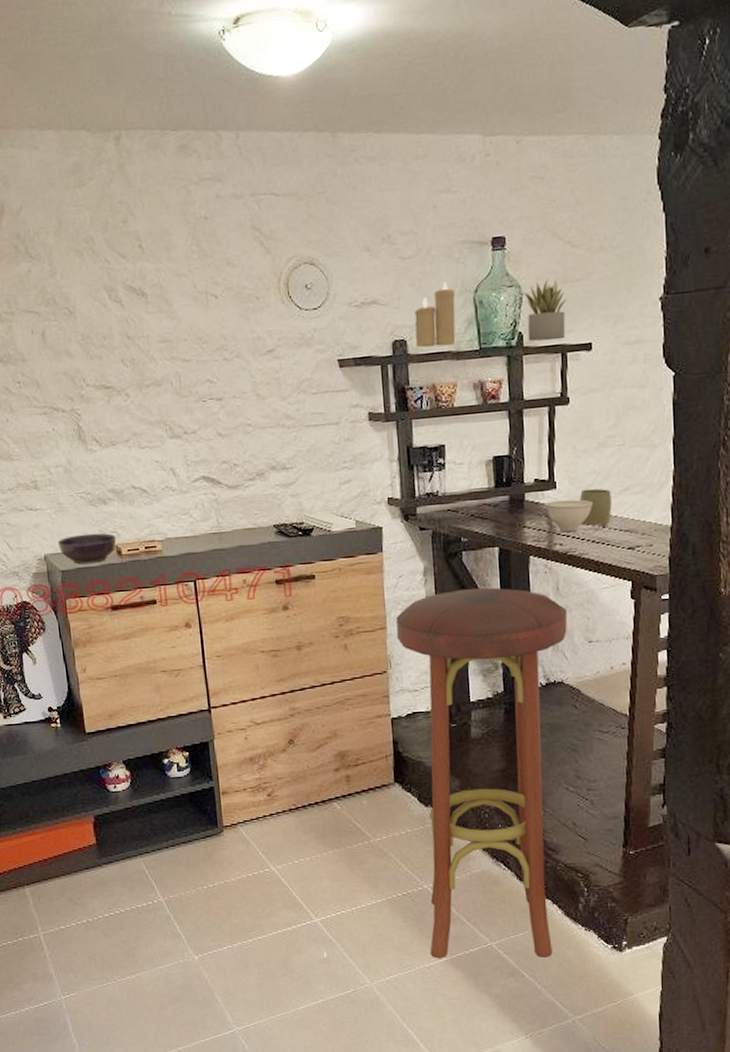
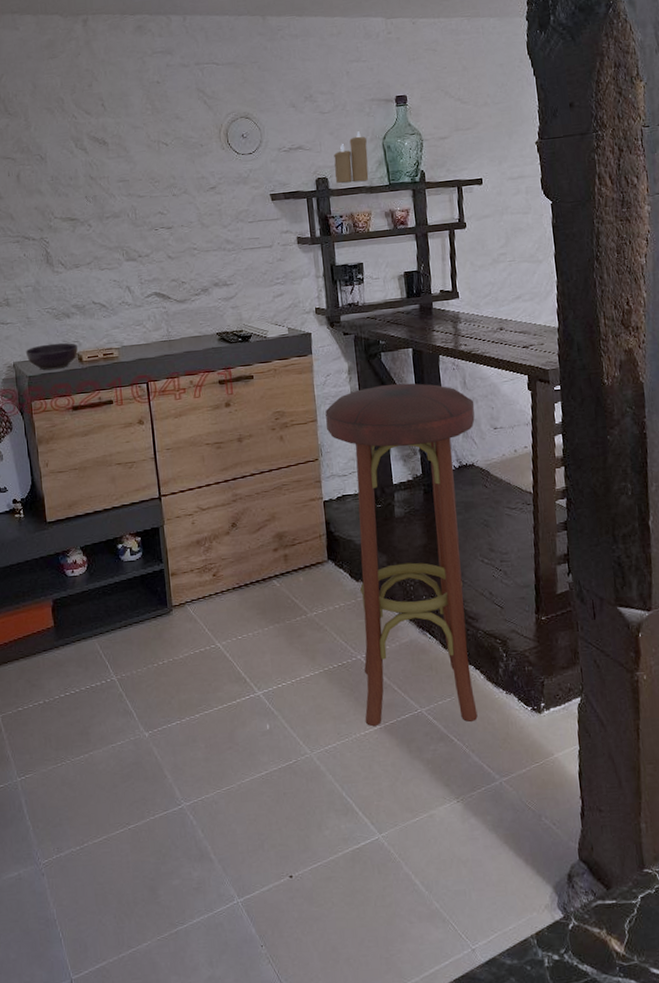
succulent plant: present [525,279,567,341] -> none [425,128,460,178]
bowl: present [546,499,594,532] -> none [451,306,492,334]
mug: present [579,488,612,525] -> none [479,297,507,328]

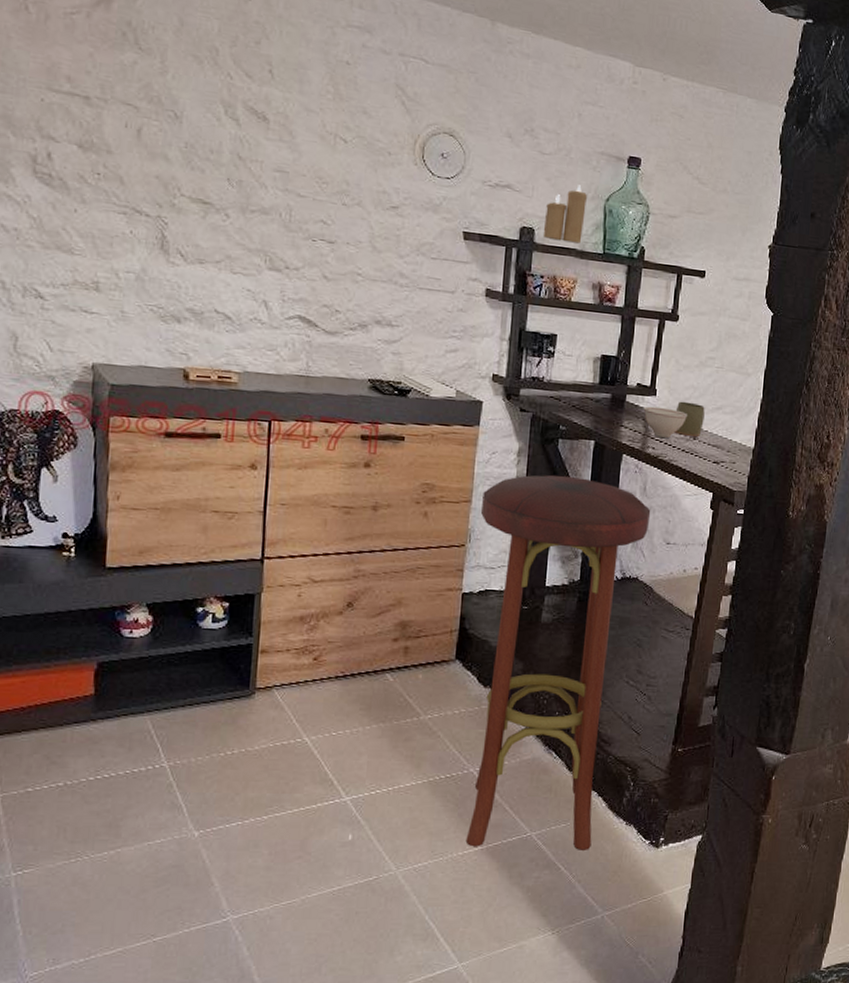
bowl: present [25,342,79,371] -> none [111,349,186,383]
bowl: none [451,306,492,334] -> present [644,406,688,438]
mug: none [479,297,507,328] -> present [675,401,705,437]

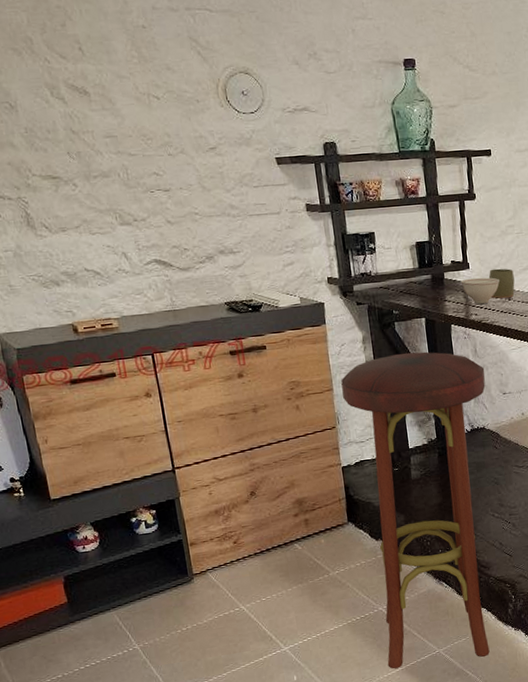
candle: present [542,185,587,244] -> none [341,95,379,149]

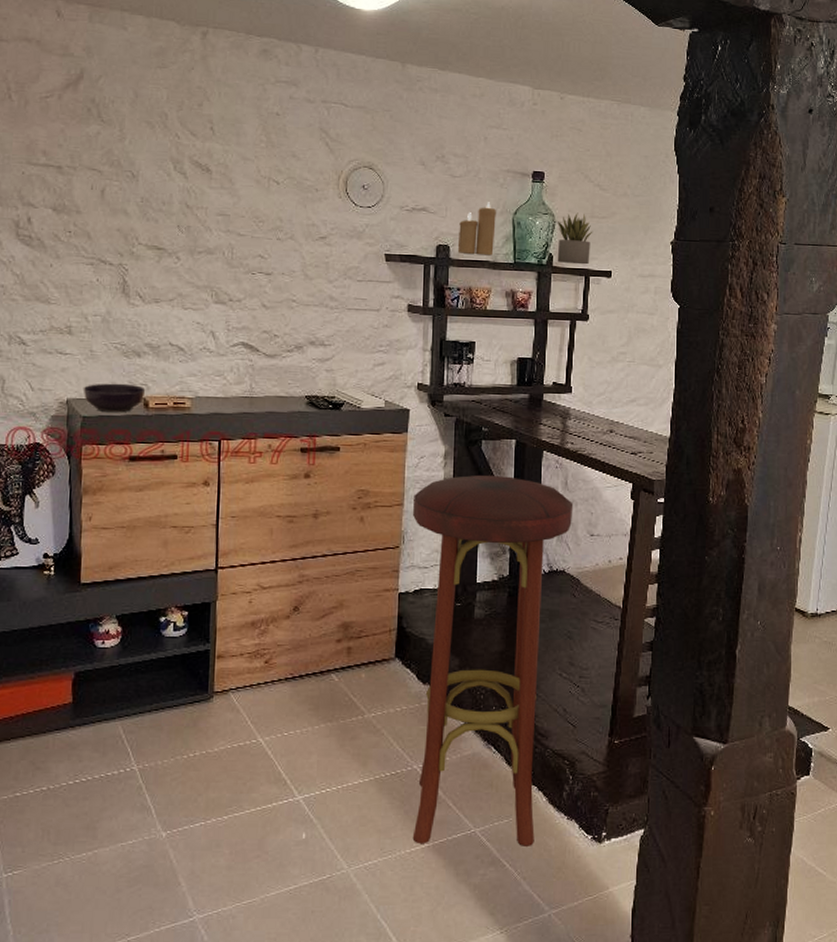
bowl: none [10,312,72,343] -> present [83,383,146,413]
candle: none [341,95,379,149] -> present [457,202,496,256]
succulent plant: none [434,96,469,147] -> present [557,212,593,265]
bowl: present [462,277,501,304] -> none [561,403,604,432]
mug: present [488,268,515,299] -> none [591,396,620,429]

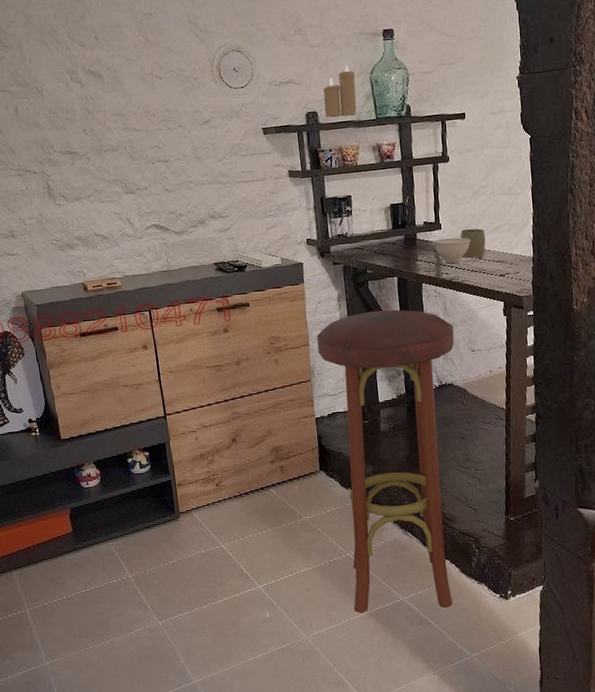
bowl: present [83,383,146,413] -> none [32,273,83,299]
succulent plant: present [557,212,593,265] -> none [411,62,444,112]
bowl: none [561,403,604,432] -> present [433,237,472,263]
mug: none [591,396,620,429] -> present [460,228,486,258]

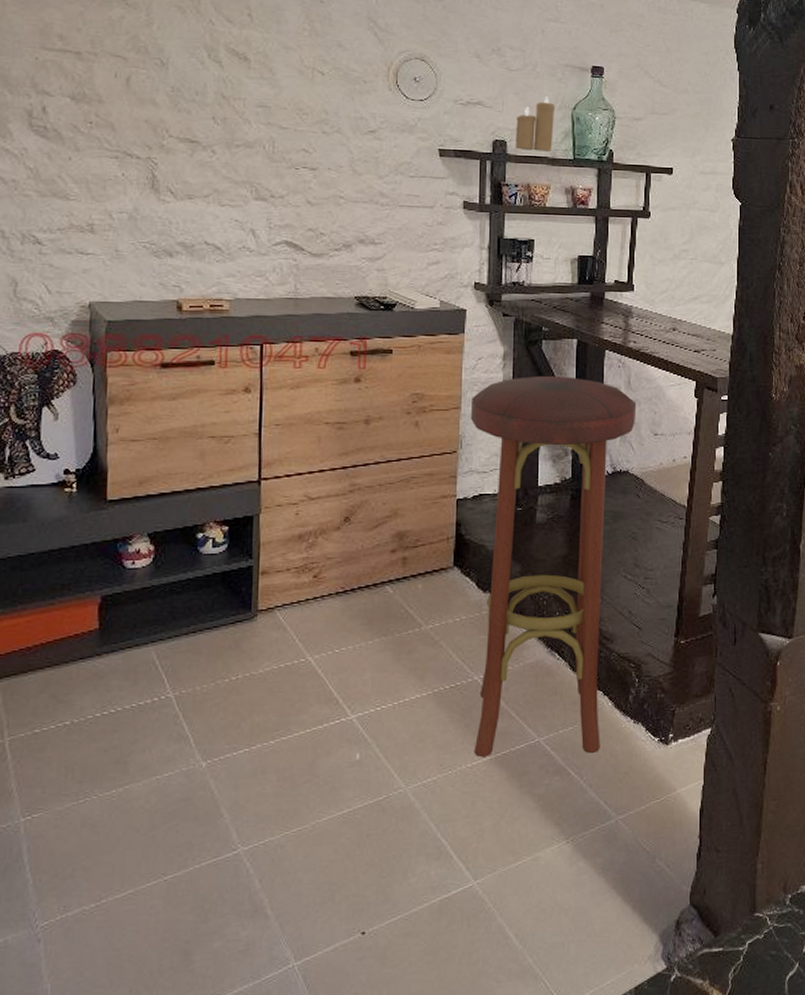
bowl: present [433,237,472,263] -> none [623,301,667,331]
mug: present [460,228,486,258] -> none [654,294,682,327]

